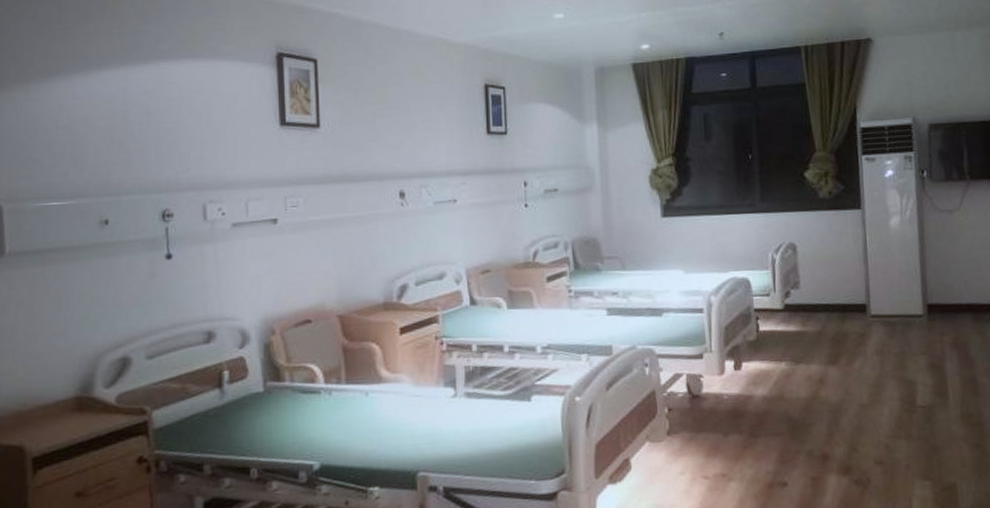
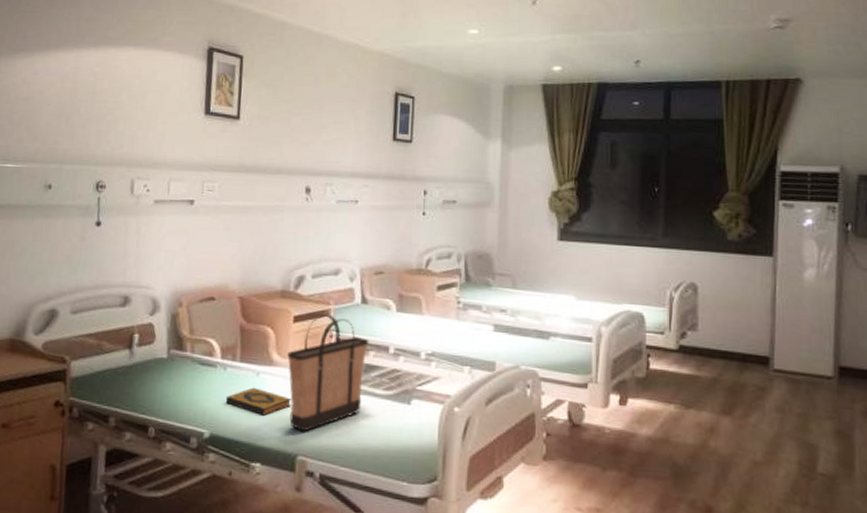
hardback book: none [333,408,406,437] -> present [225,387,291,416]
shopping bag: none [397,322,482,447] -> present [287,315,369,432]

